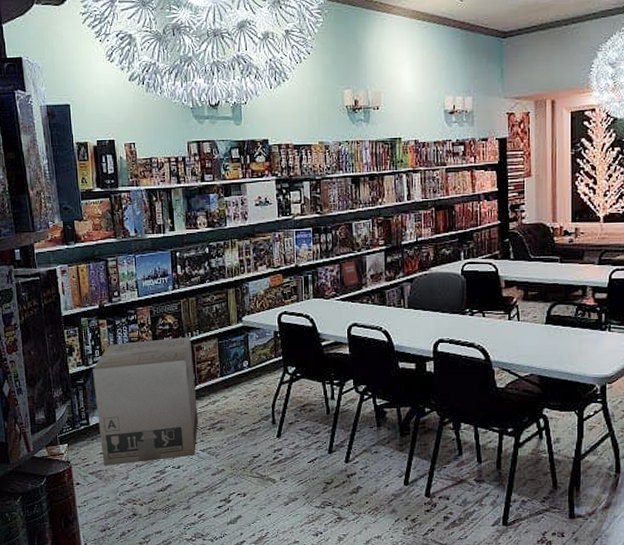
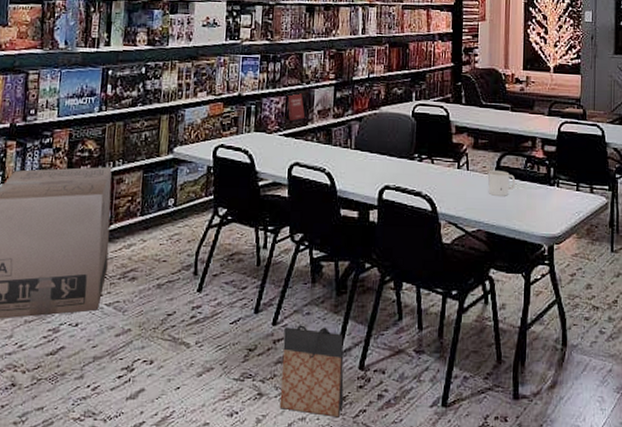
bag: none [356,462,413,536] -> present [279,325,344,418]
mug: none [538,320,567,343] -> present [487,171,516,196]

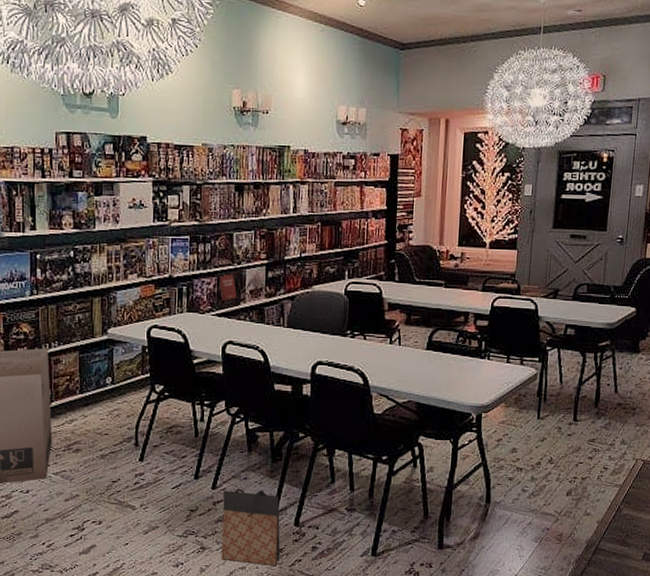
mug: present [487,171,516,196] -> none [419,345,447,369]

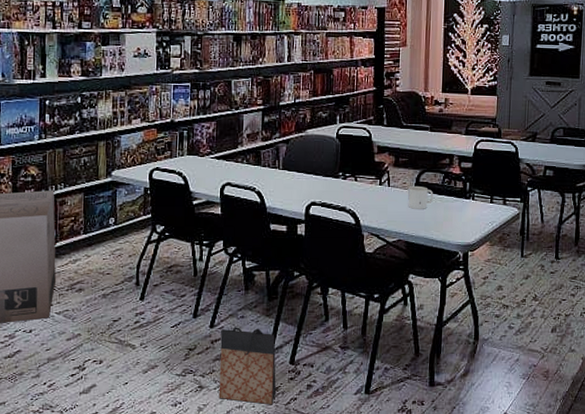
books: present [208,274,238,301] -> none [207,119,235,144]
mug: none [419,345,447,369] -> present [407,186,434,209]

